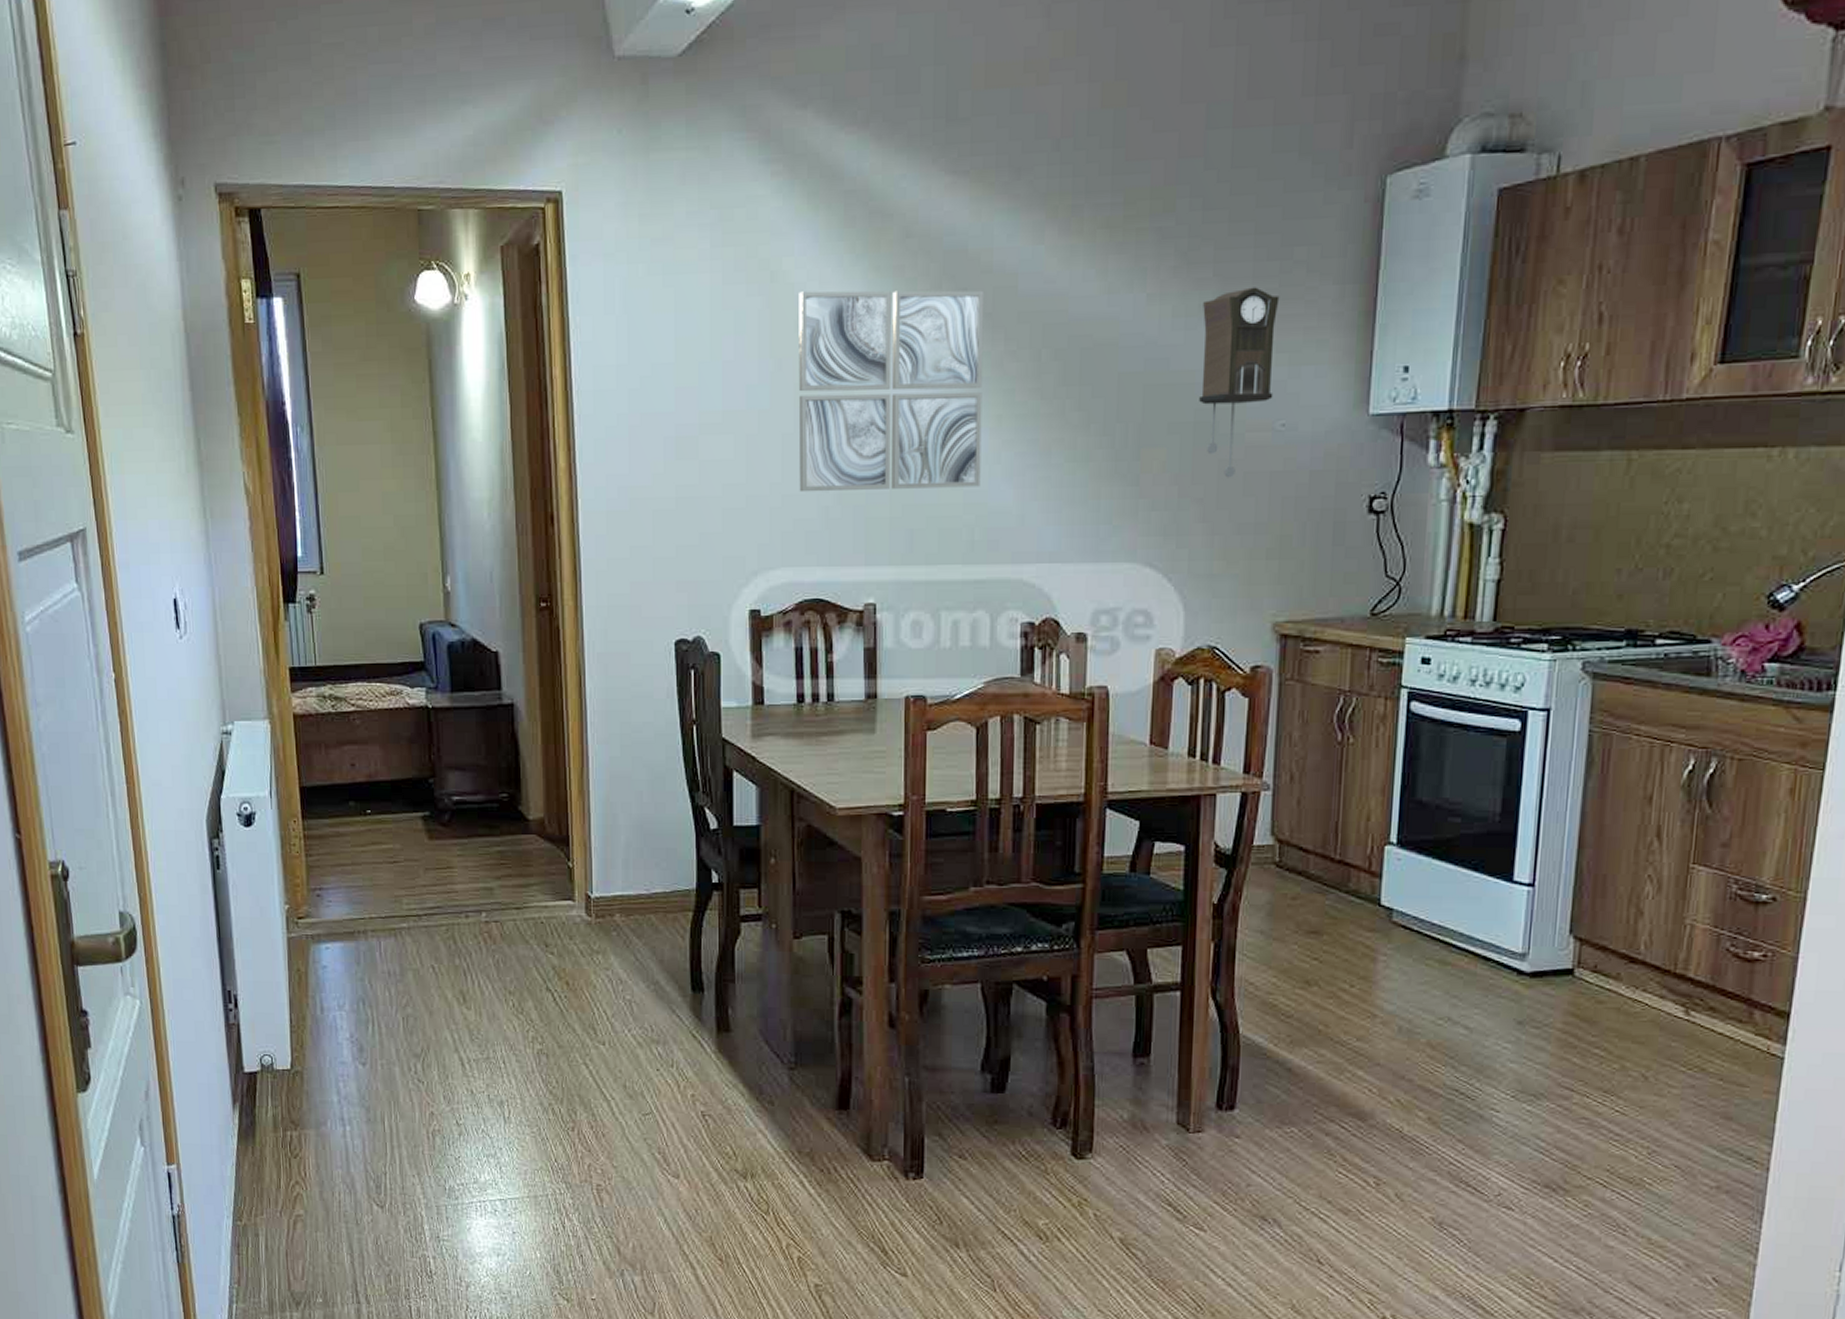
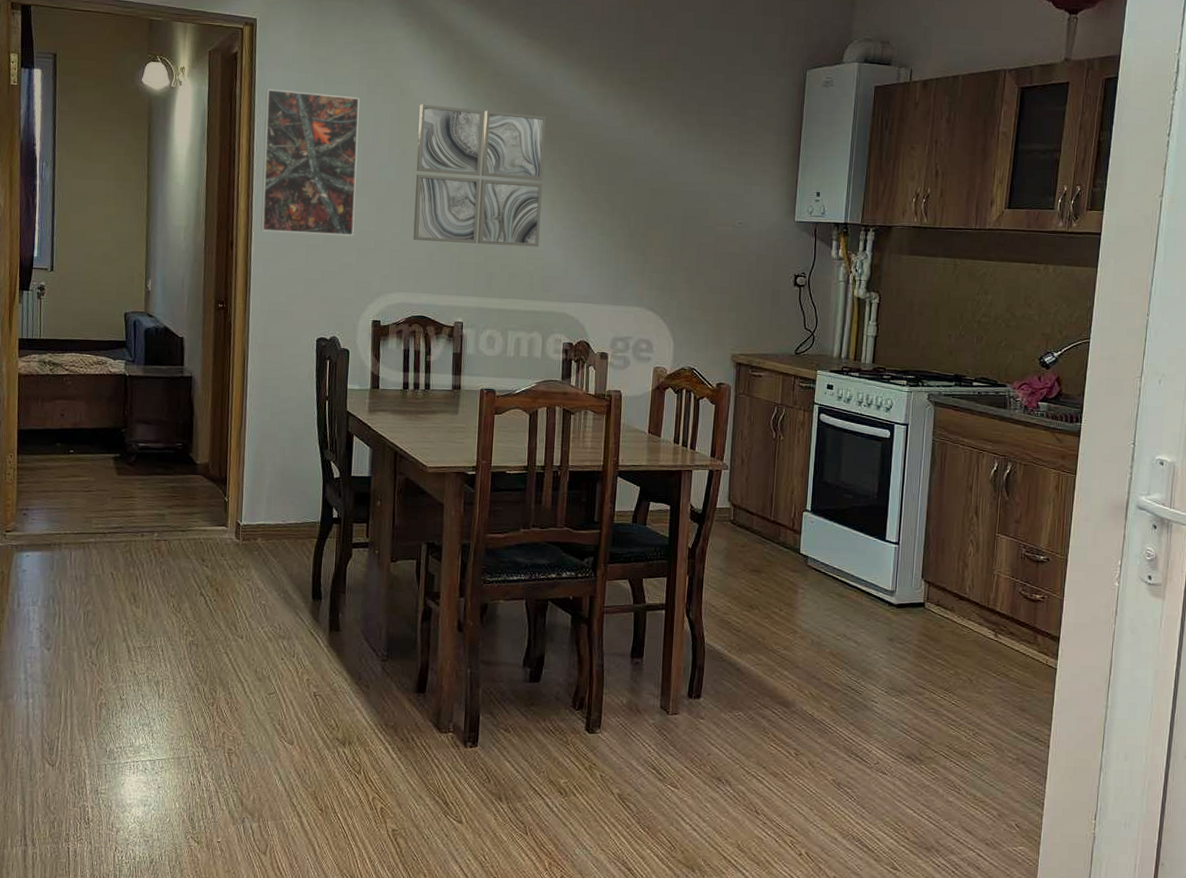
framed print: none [582,291,716,497] -> present [260,88,360,236]
pendulum clock: present [1199,287,1280,478] -> none [686,132,739,255]

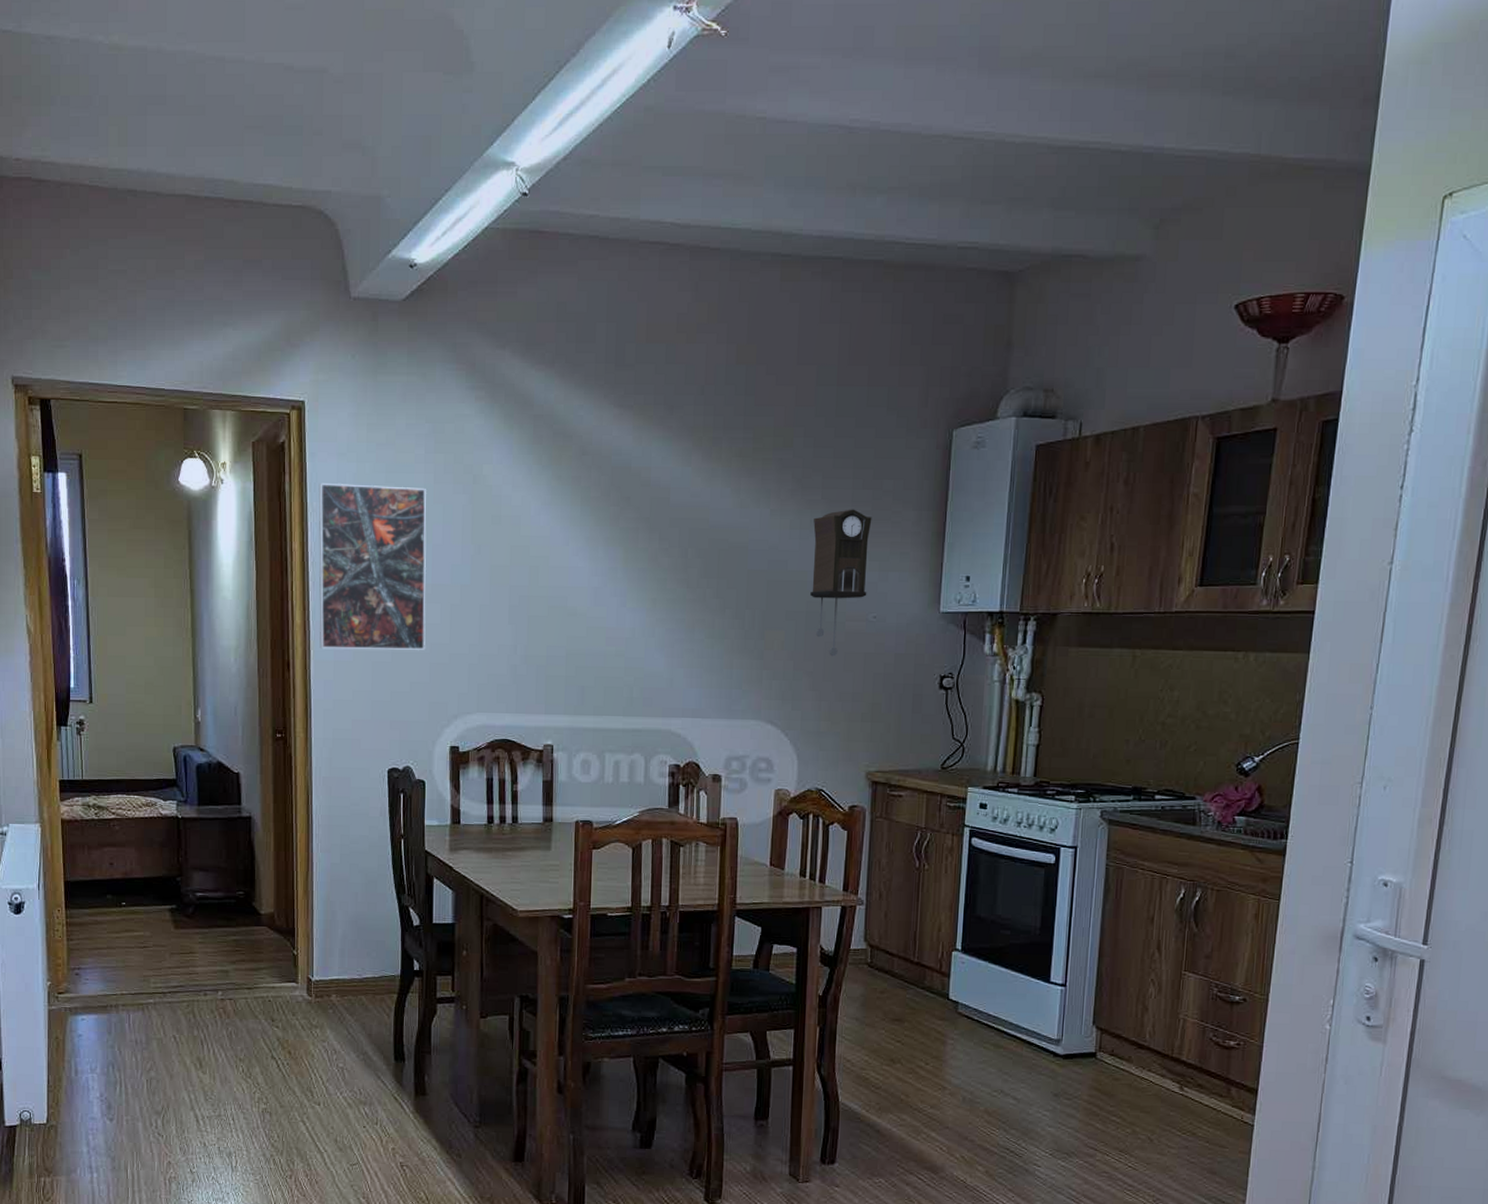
wall art: present [413,104,547,247] -> none [493,492,644,655]
pendulum clock: none [686,132,739,255] -> present [810,509,872,657]

